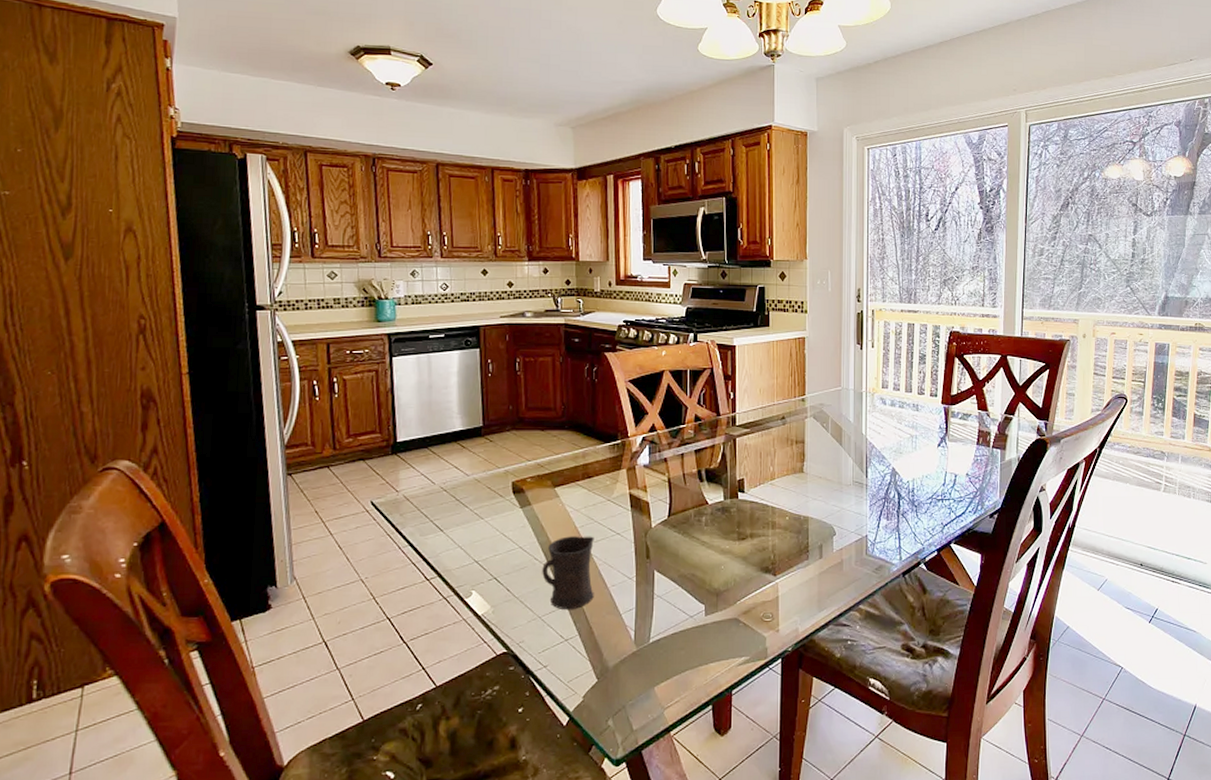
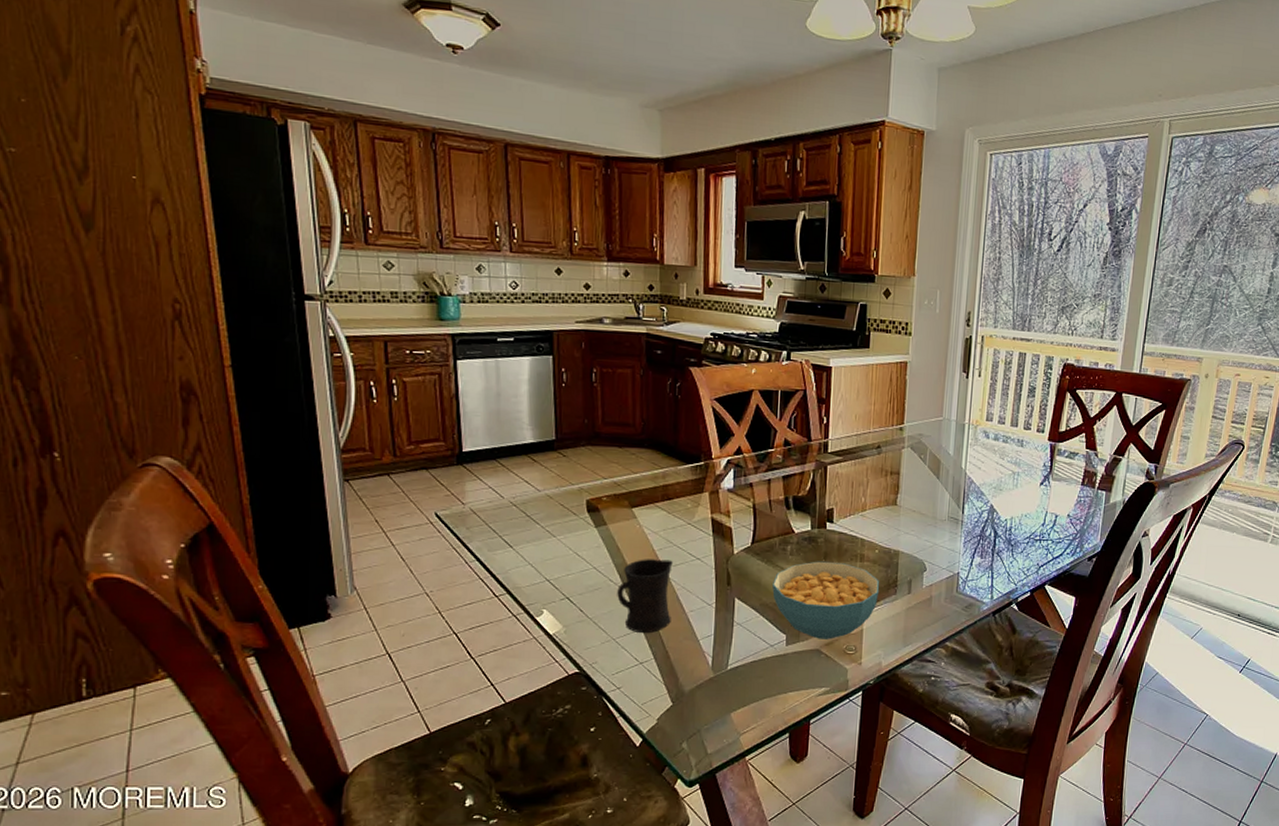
cereal bowl: none [690,530,792,608] -> present [772,561,880,639]

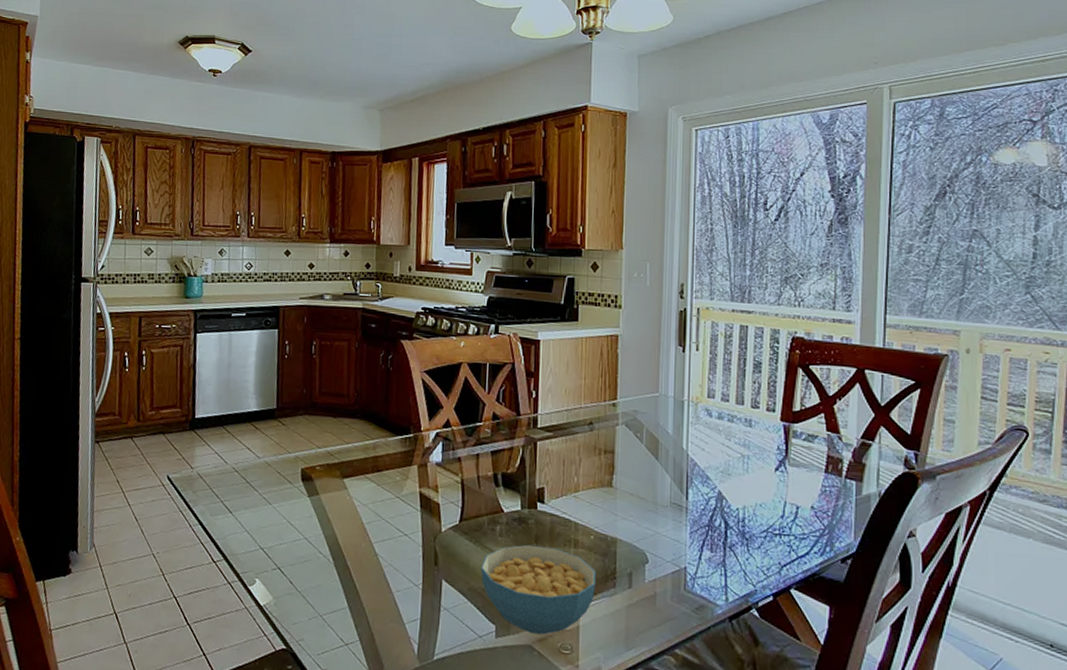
mug: present [617,559,673,633] -> none [326,531,381,612]

